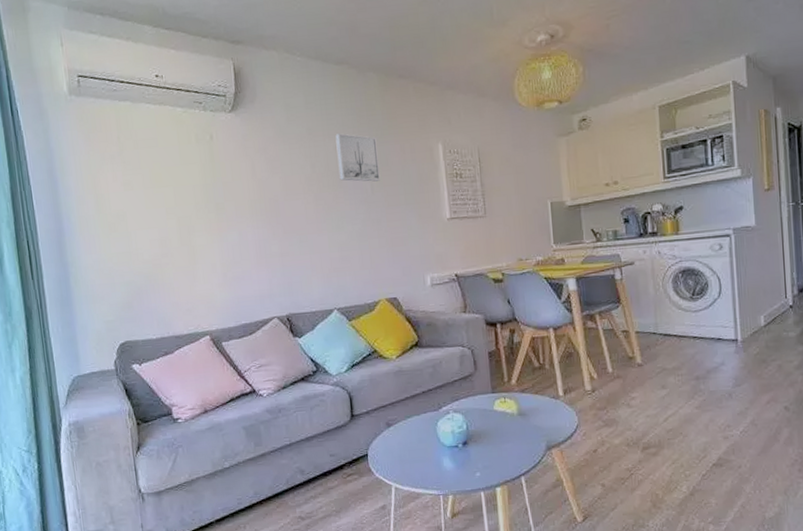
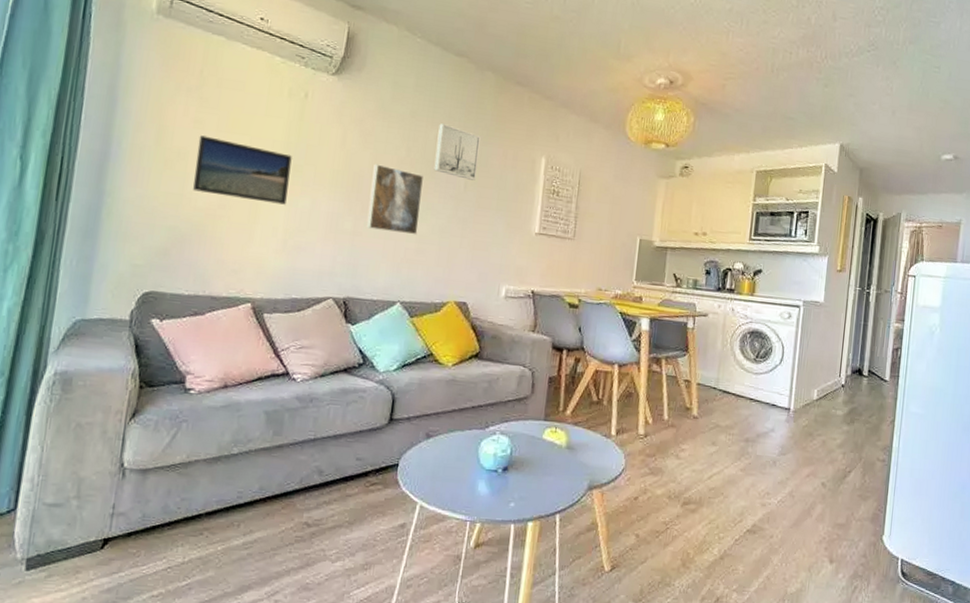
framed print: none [131,195,217,247] -> present [193,135,292,205]
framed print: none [285,185,338,248] -> present [366,164,425,235]

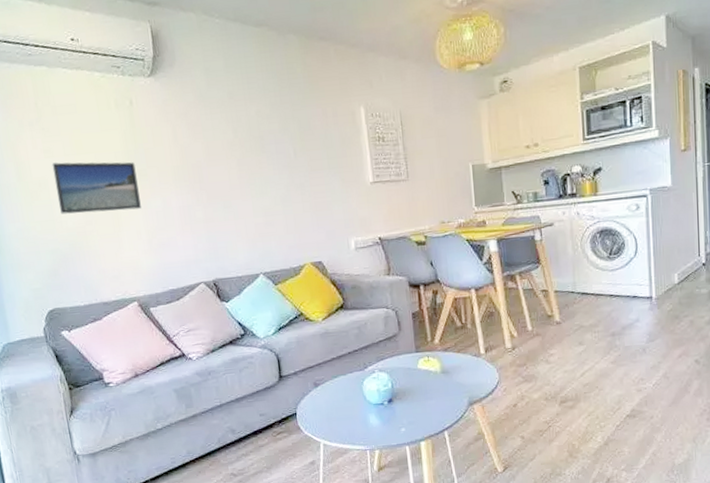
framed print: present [366,164,425,235] -> none [208,151,263,213]
wall art: present [434,123,481,181] -> none [257,97,303,147]

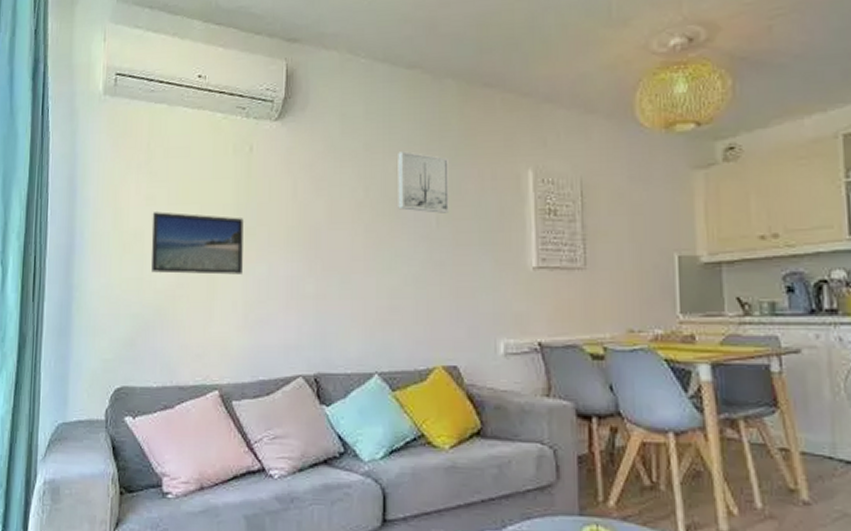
wall art: none [257,97,303,147] -> present [398,151,449,213]

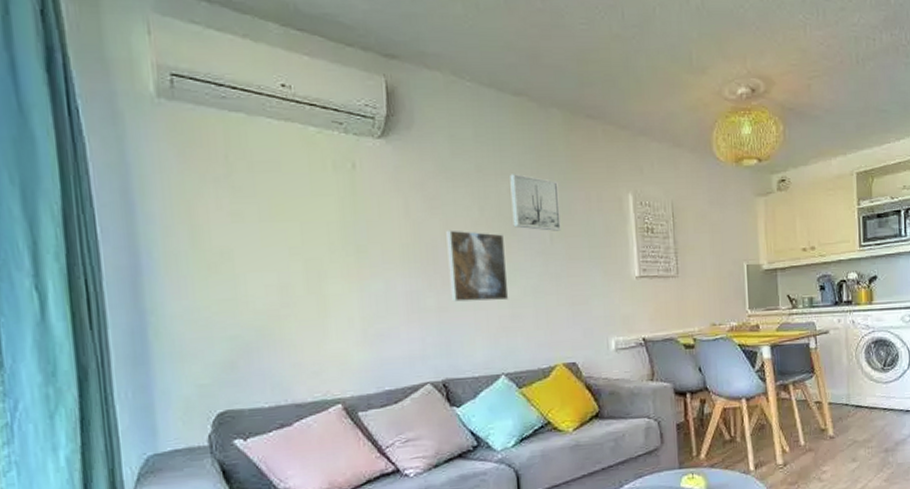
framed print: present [151,212,244,275] -> none [241,229,357,293]
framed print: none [330,212,388,290] -> present [446,230,509,302]

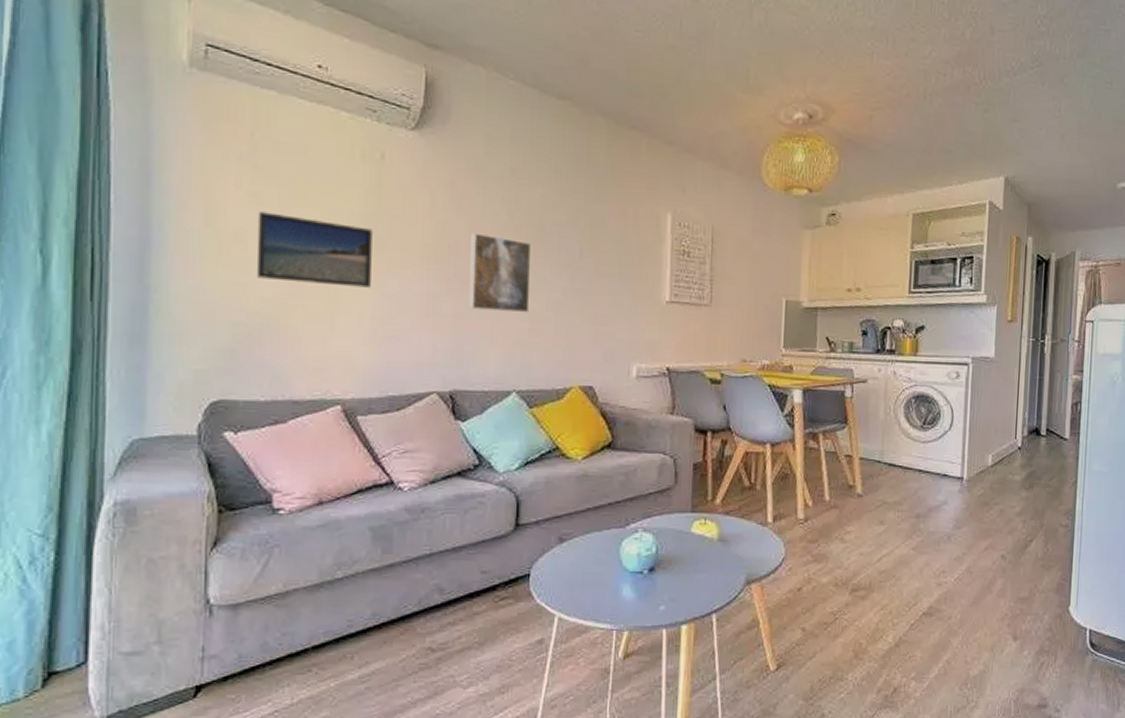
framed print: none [241,229,357,293] -> present [256,212,373,288]
wall art: present [510,174,561,231] -> none [542,180,594,245]

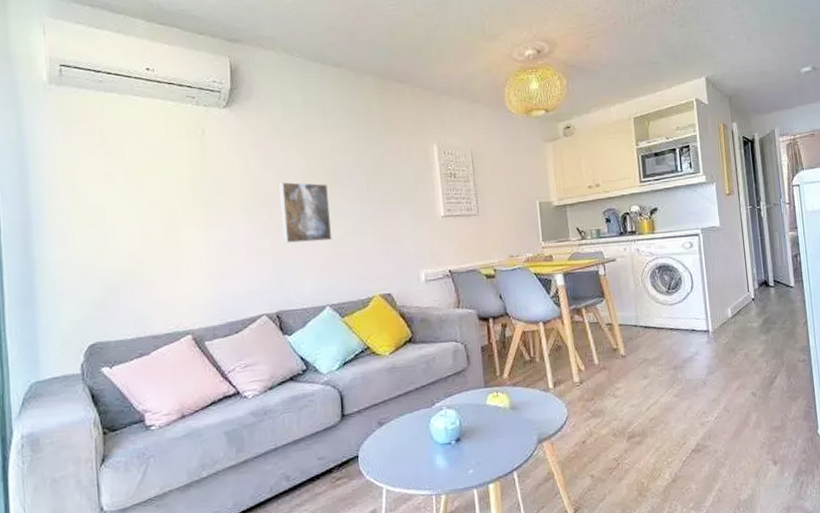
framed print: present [256,212,373,288] -> none [111,188,205,241]

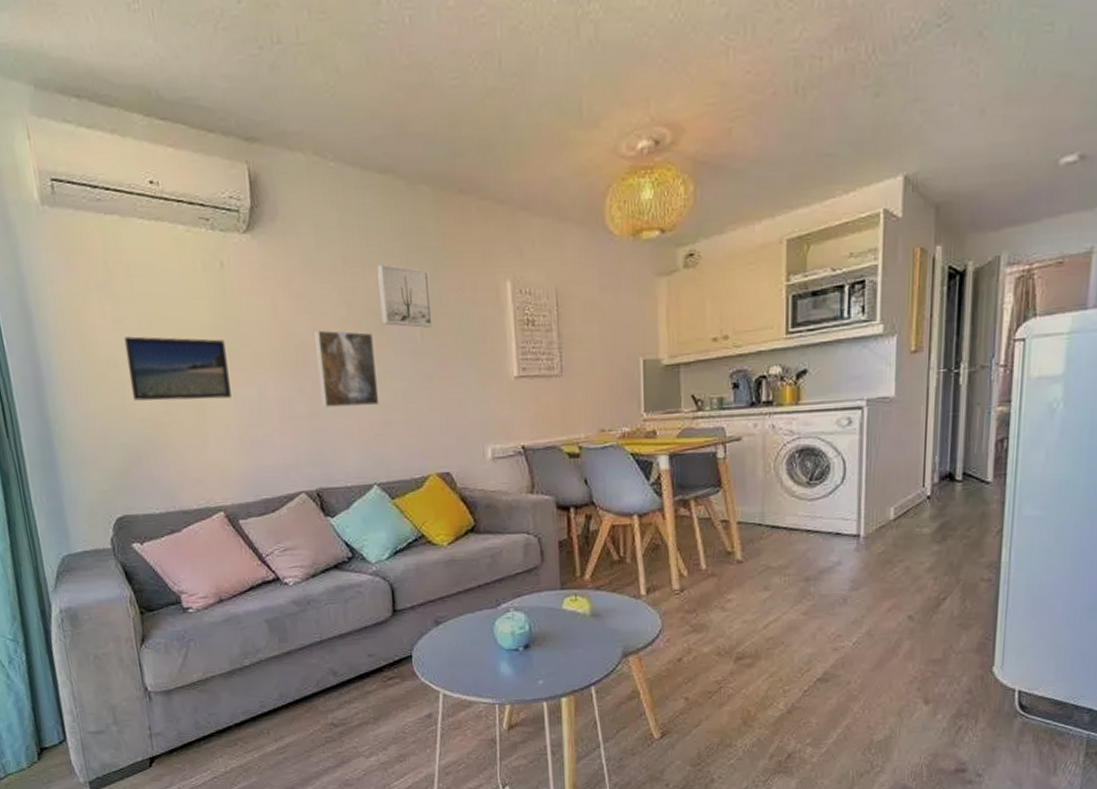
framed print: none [111,188,205,241] -> present [123,336,231,401]
wall art: none [332,132,376,180] -> present [377,264,432,328]

